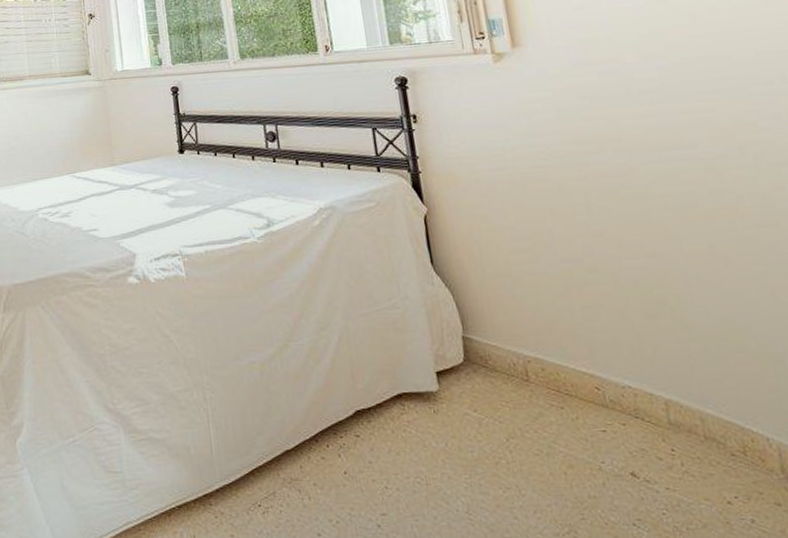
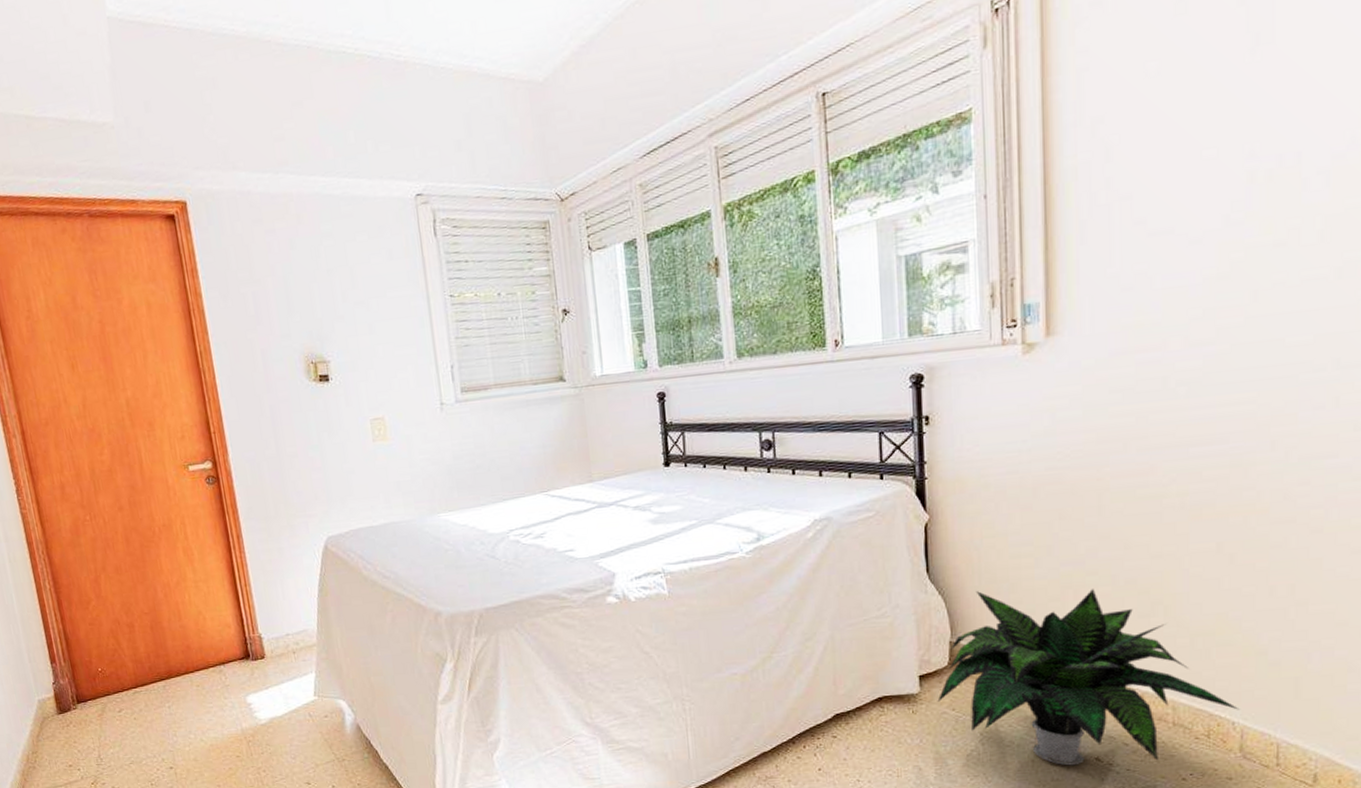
potted plant: none [457,285,771,481] -> present [937,589,1240,766]

